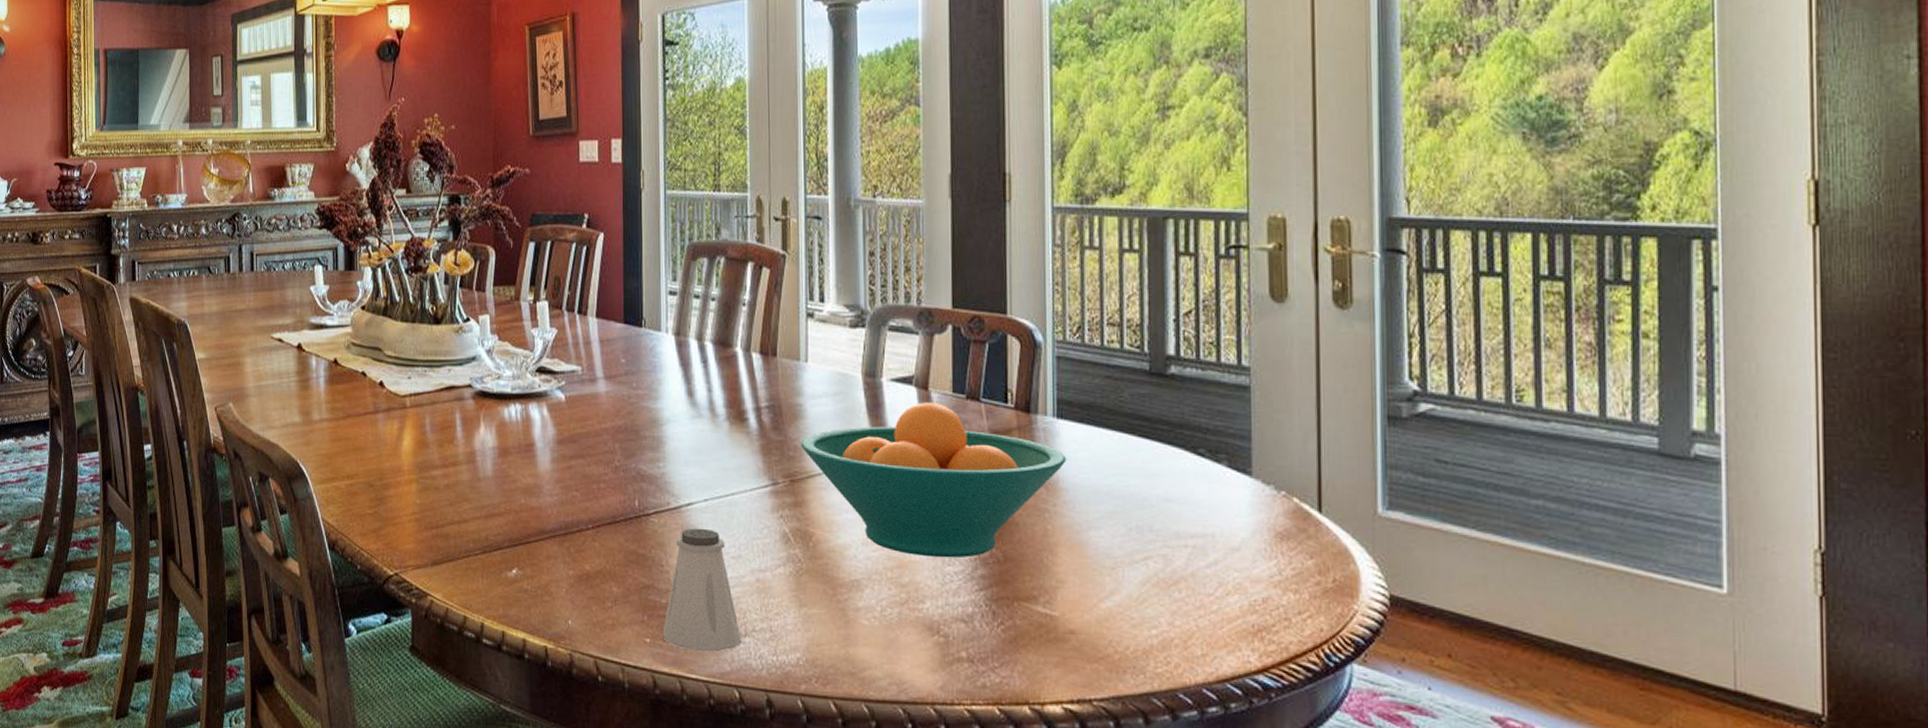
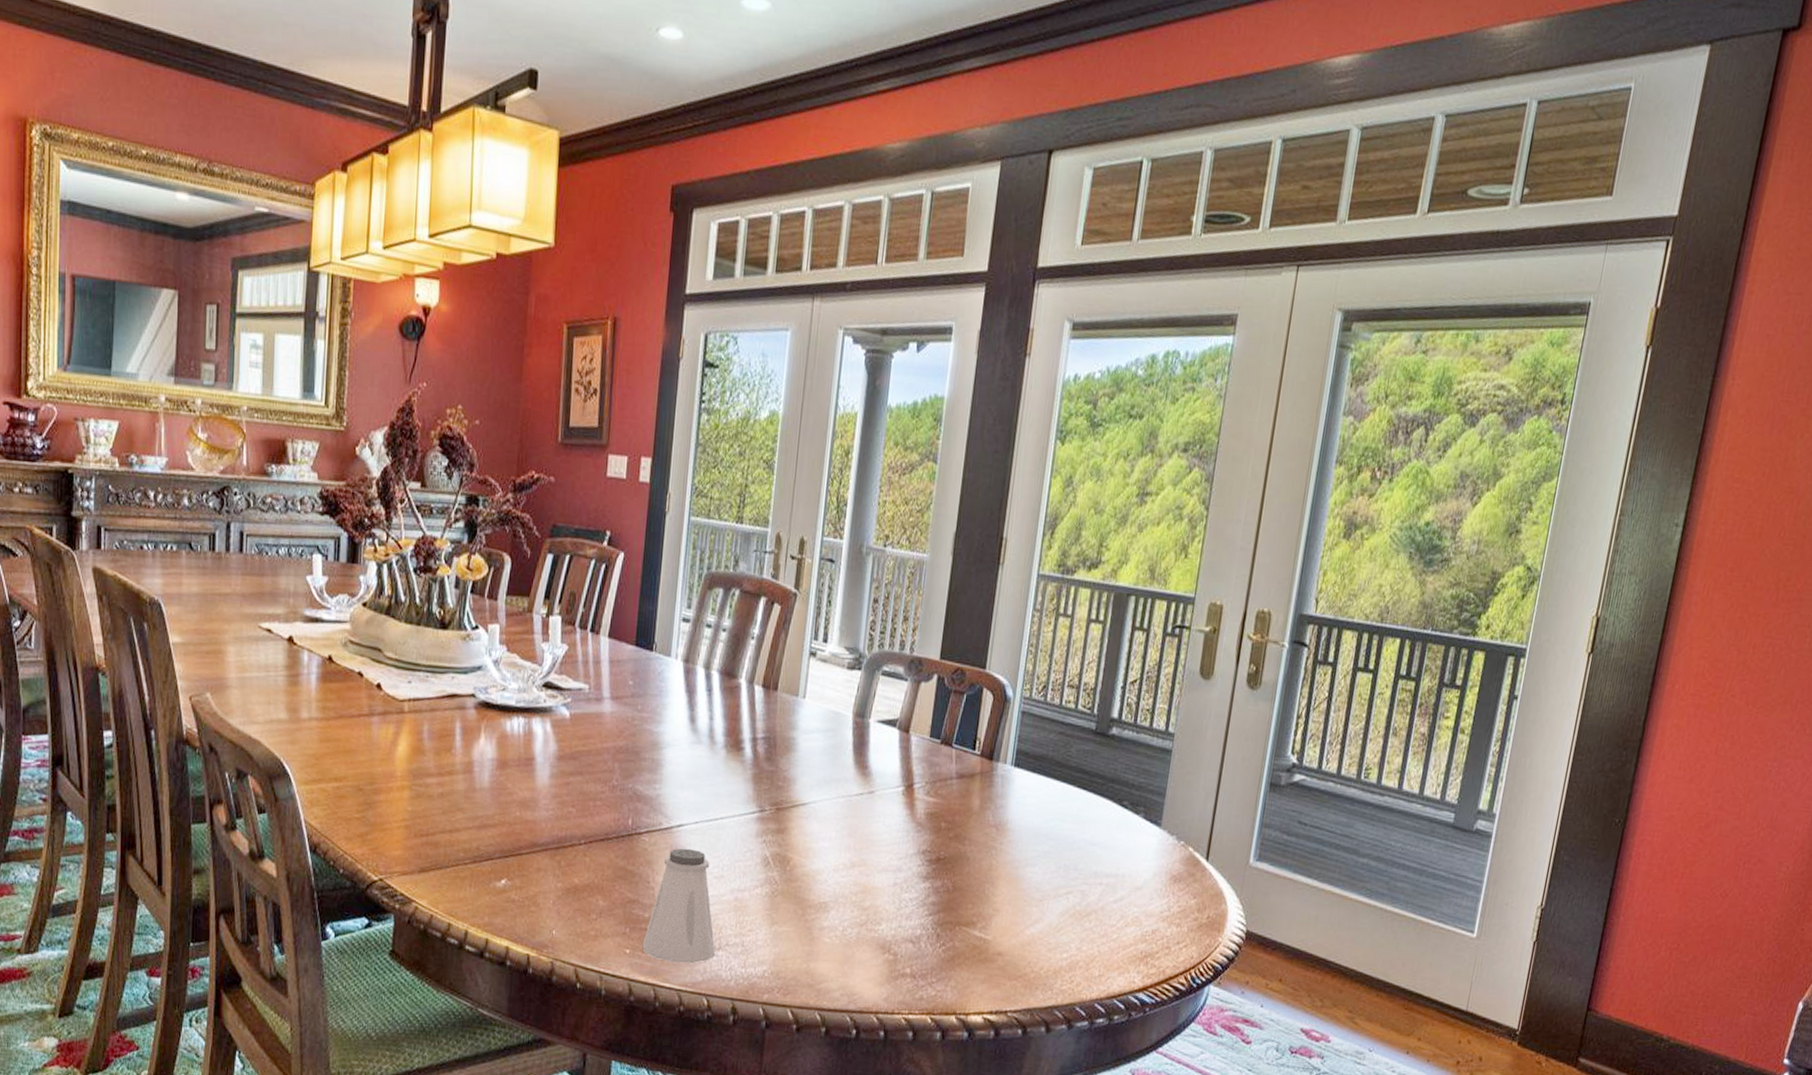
fruit bowl: present [801,402,1067,558] -> none [789,744,1017,886]

